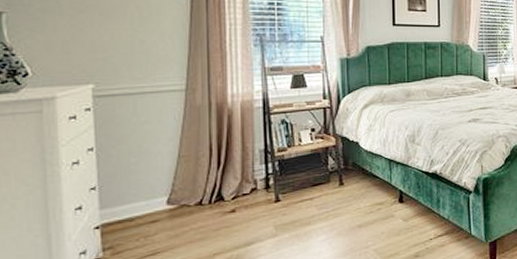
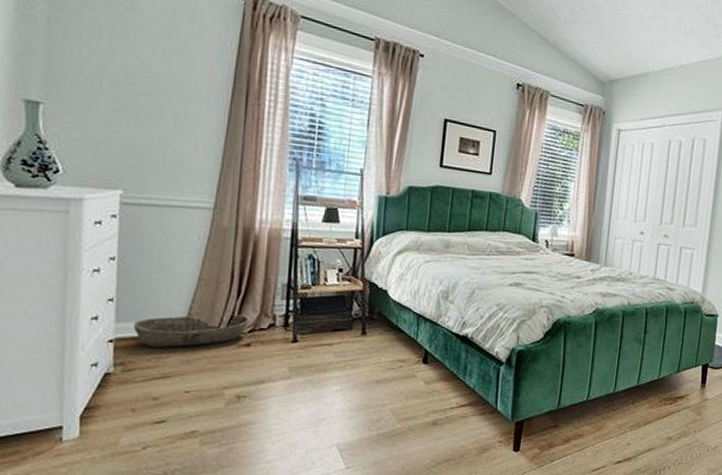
basket: none [118,184,232,228] -> present [133,314,250,348]

